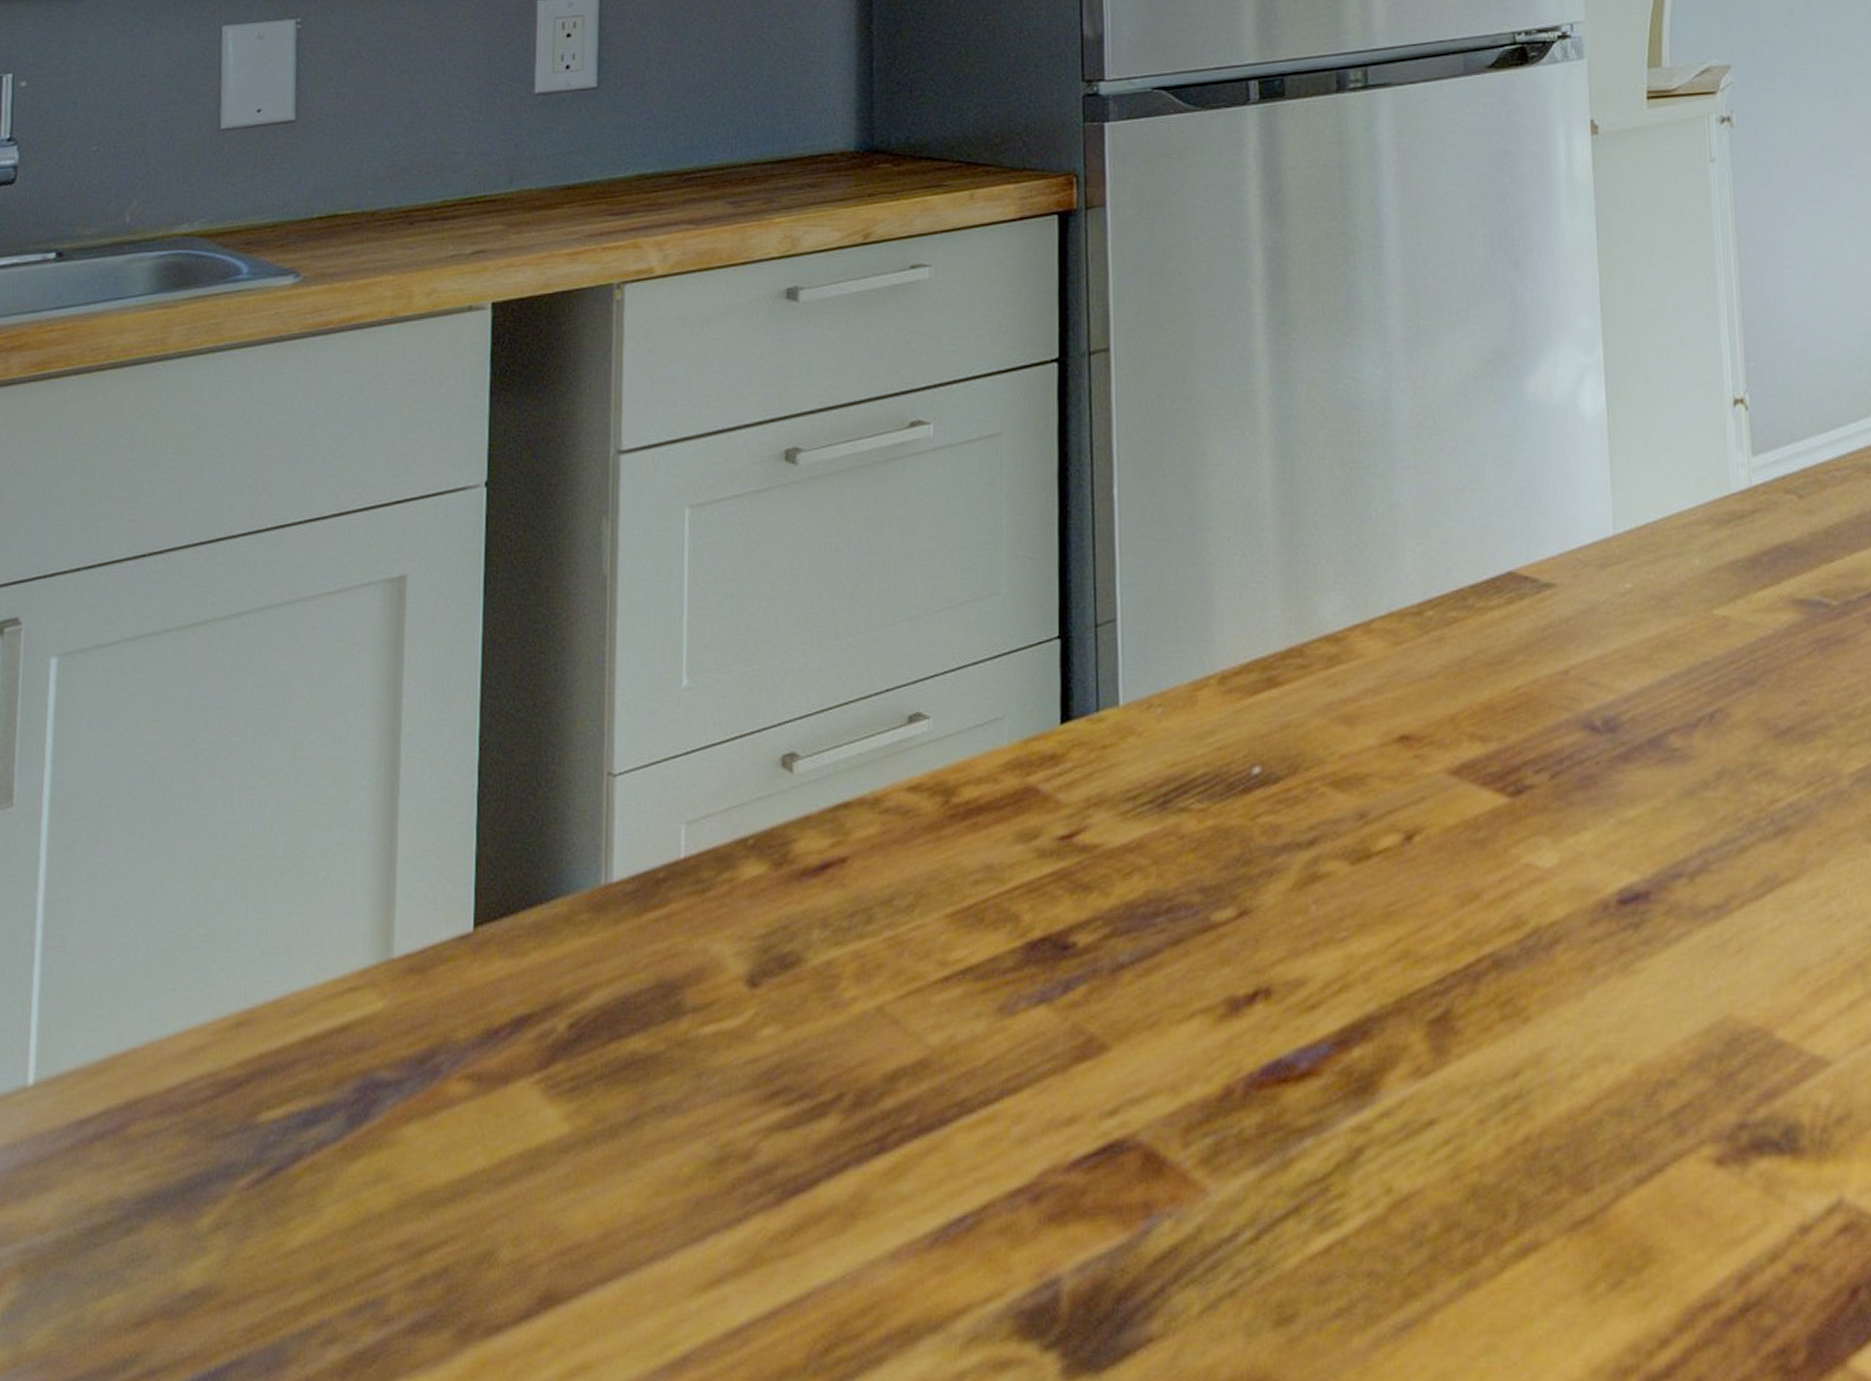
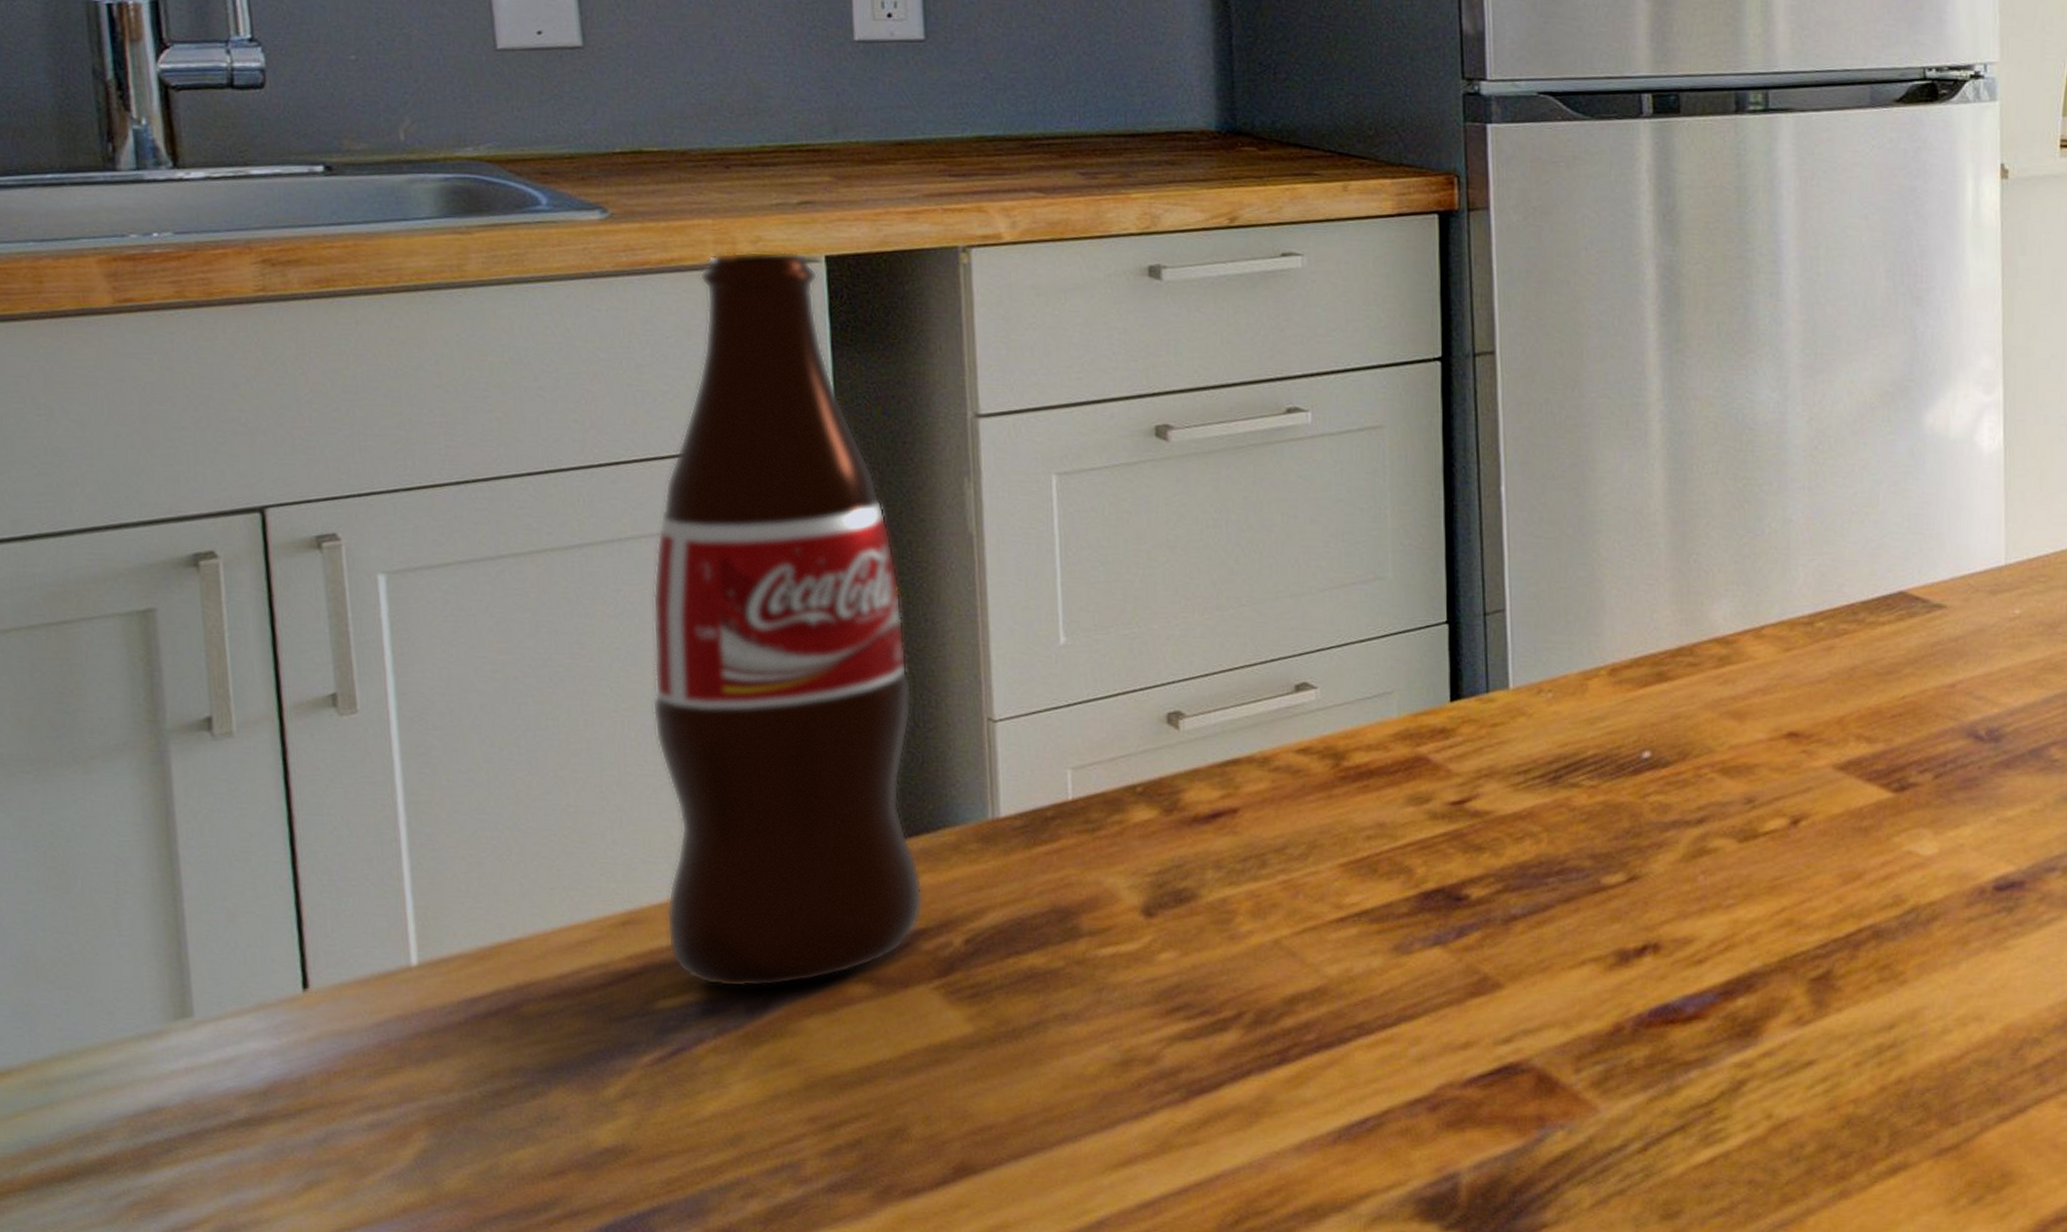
bottle: none [278,302,538,1093] -> present [652,251,923,988]

